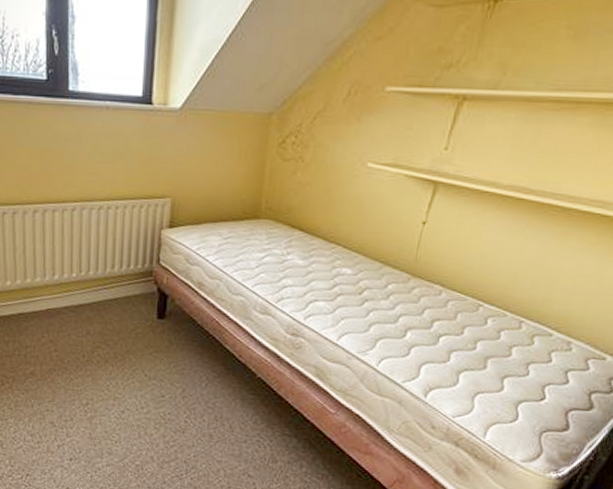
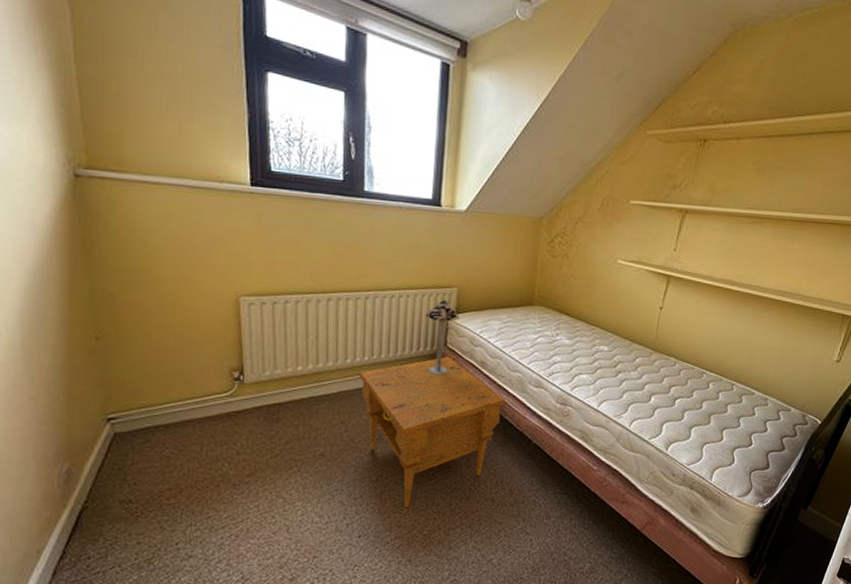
nightstand: none [67,275,225,436] -> present [359,357,505,509]
table lamp: none [136,211,174,296] -> present [425,299,459,375]

